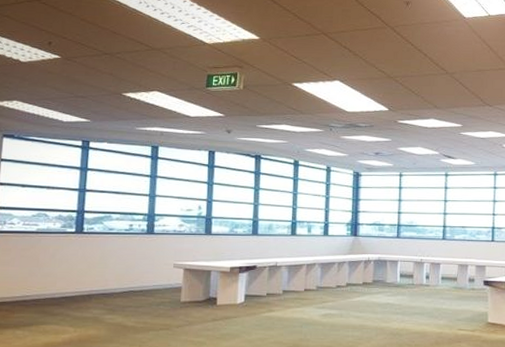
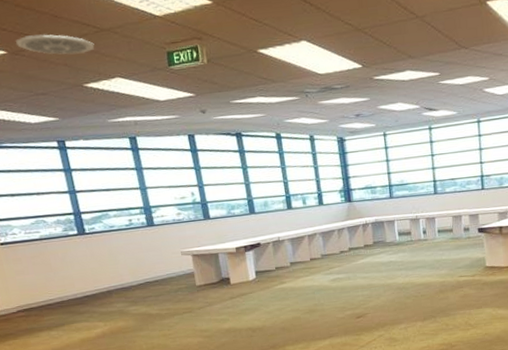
ceiling vent: none [72,45,143,67] -> present [16,34,95,55]

